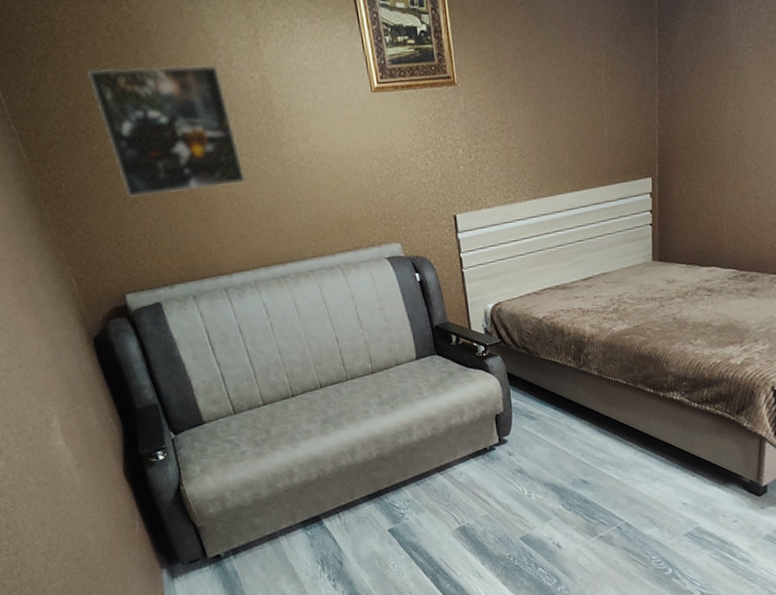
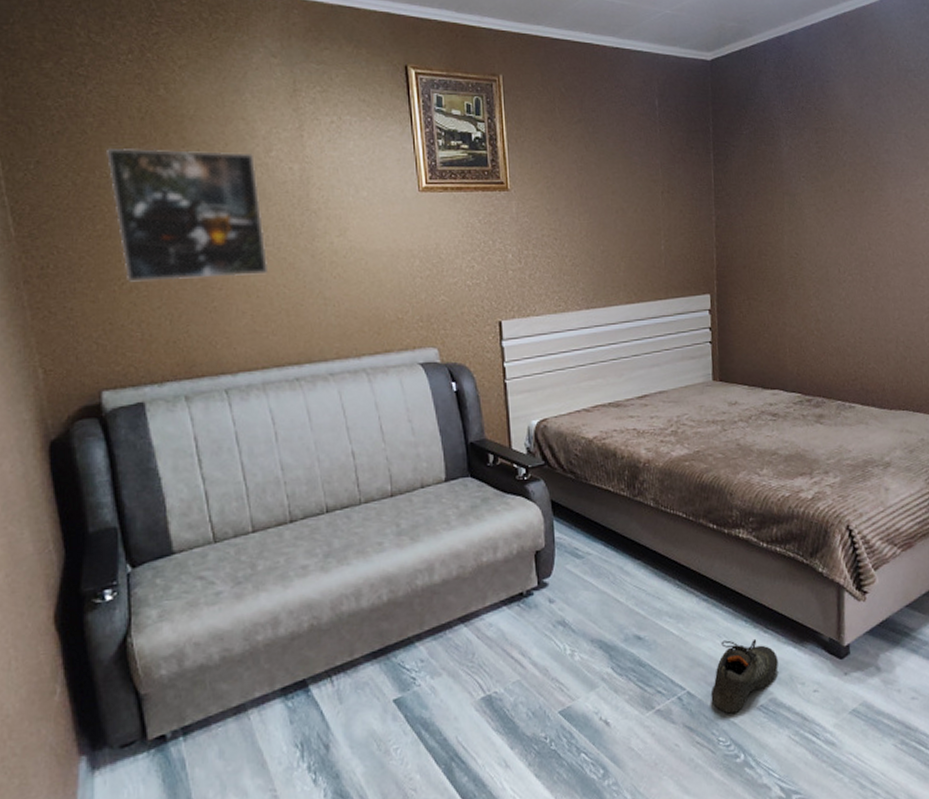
shoe: none [645,481,704,539] -> present [710,638,778,714]

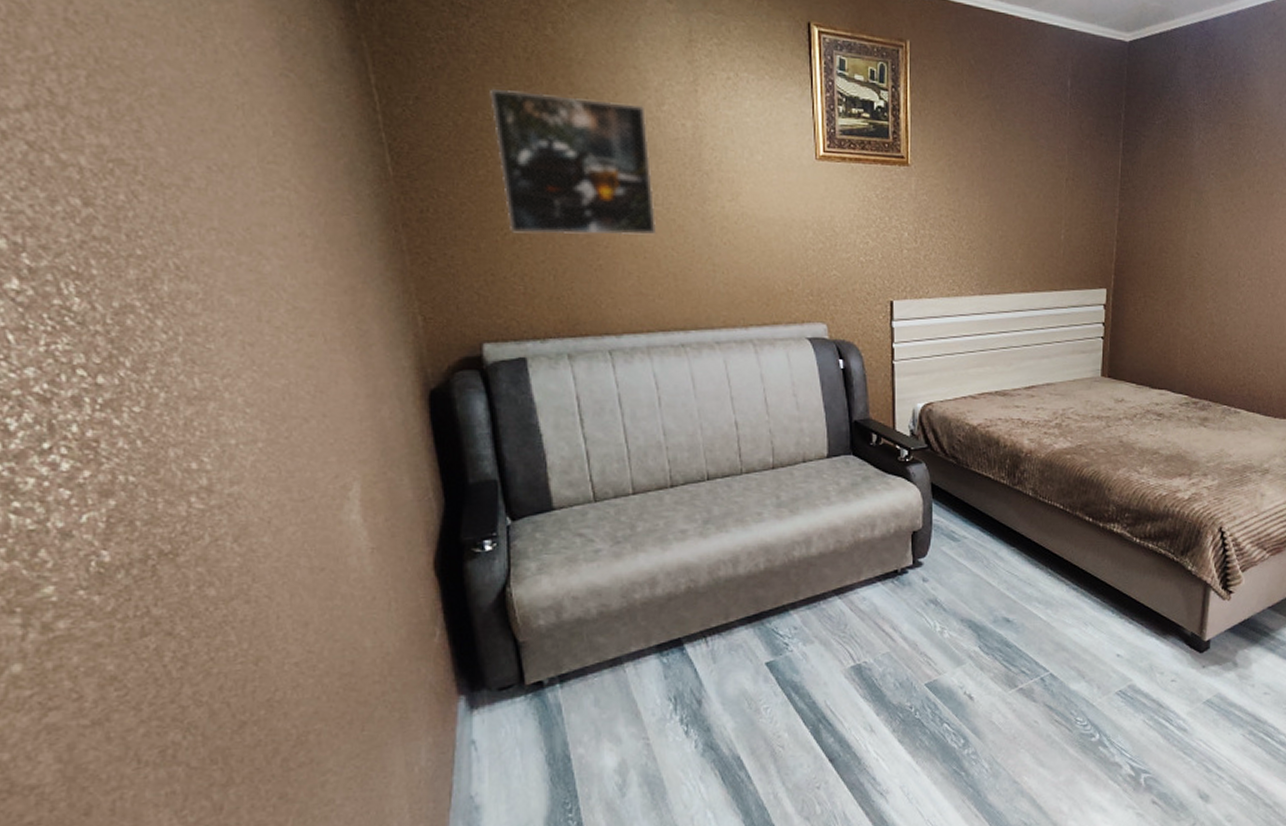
shoe: present [710,638,778,714] -> none [1072,628,1140,696]

